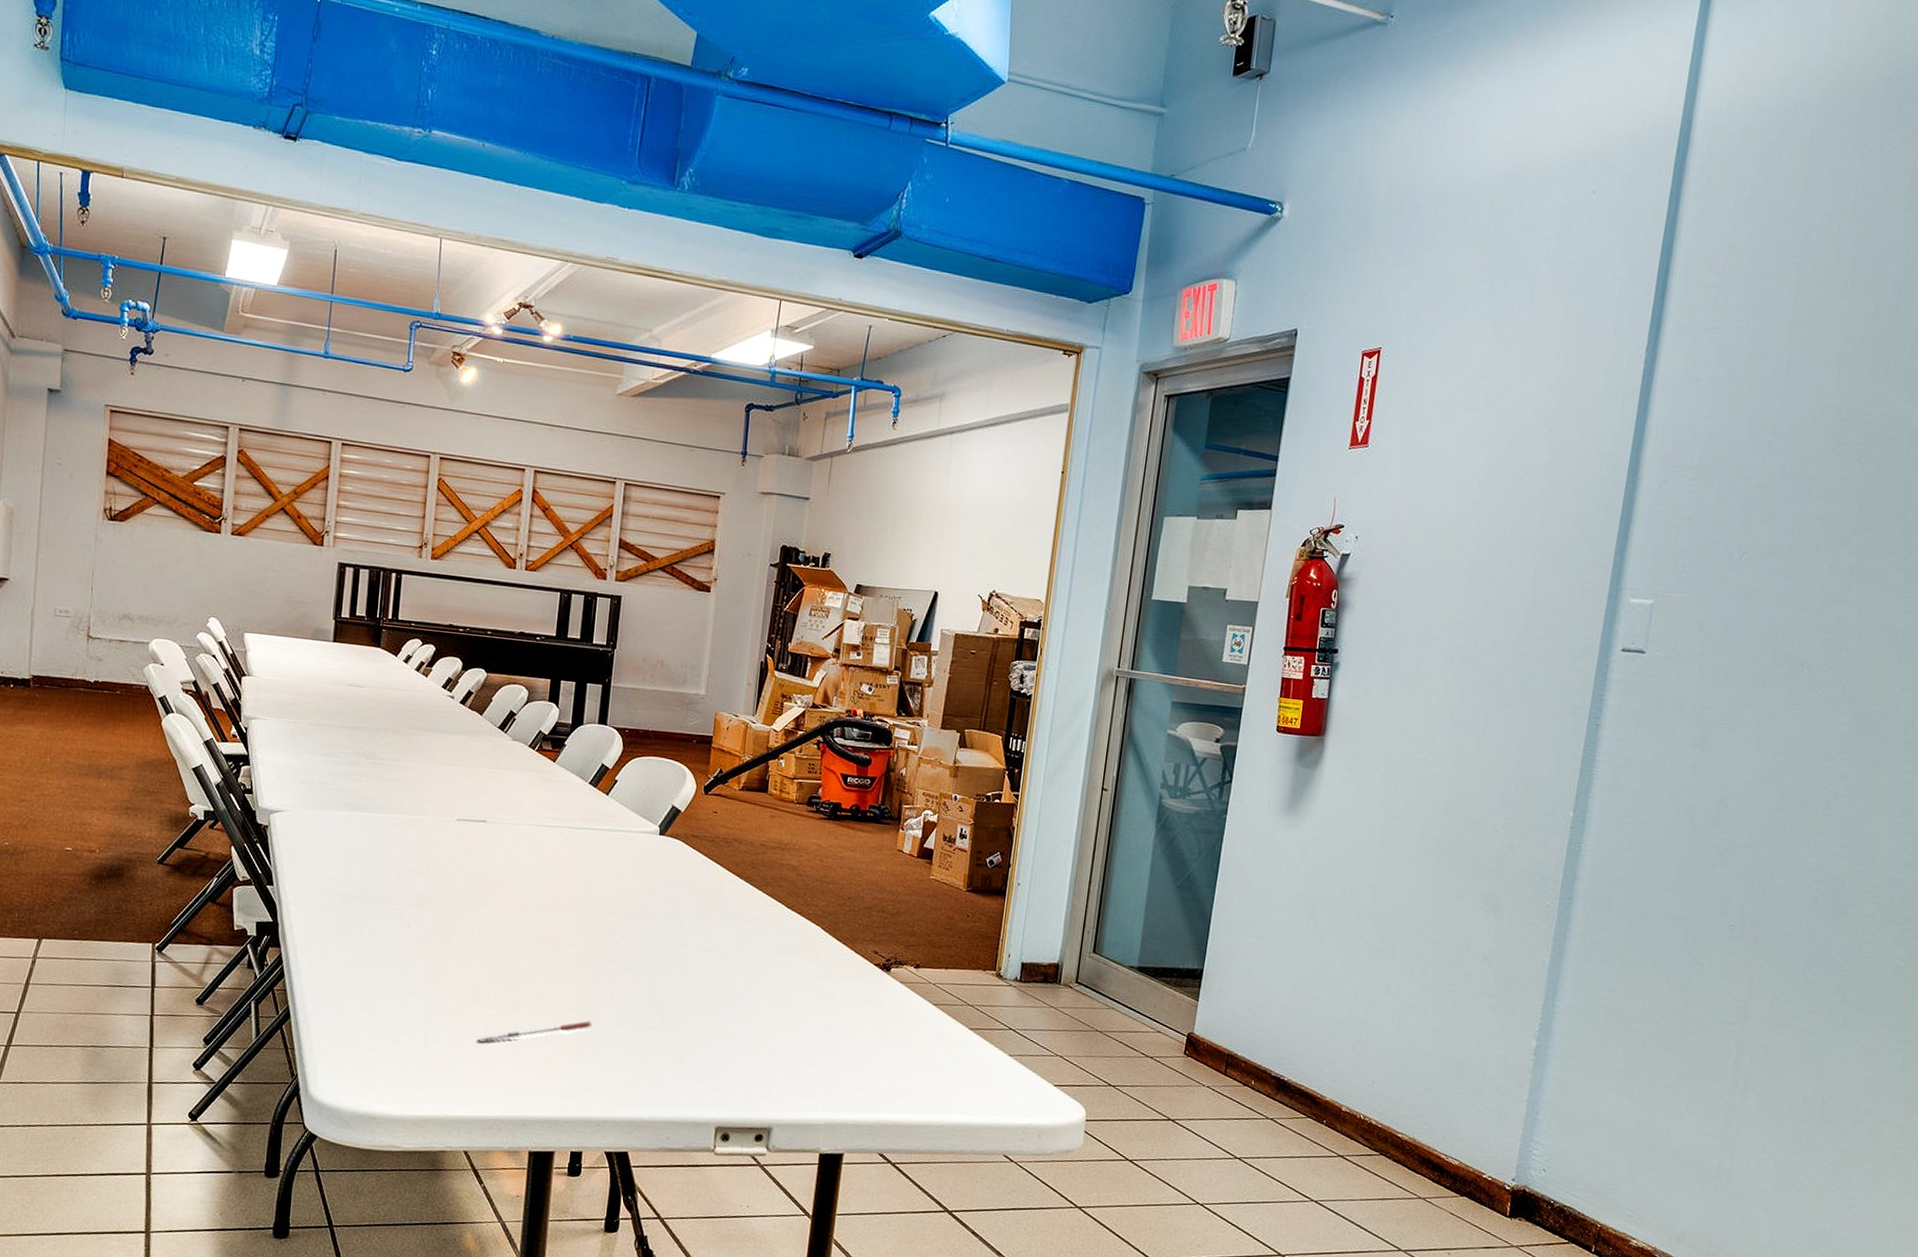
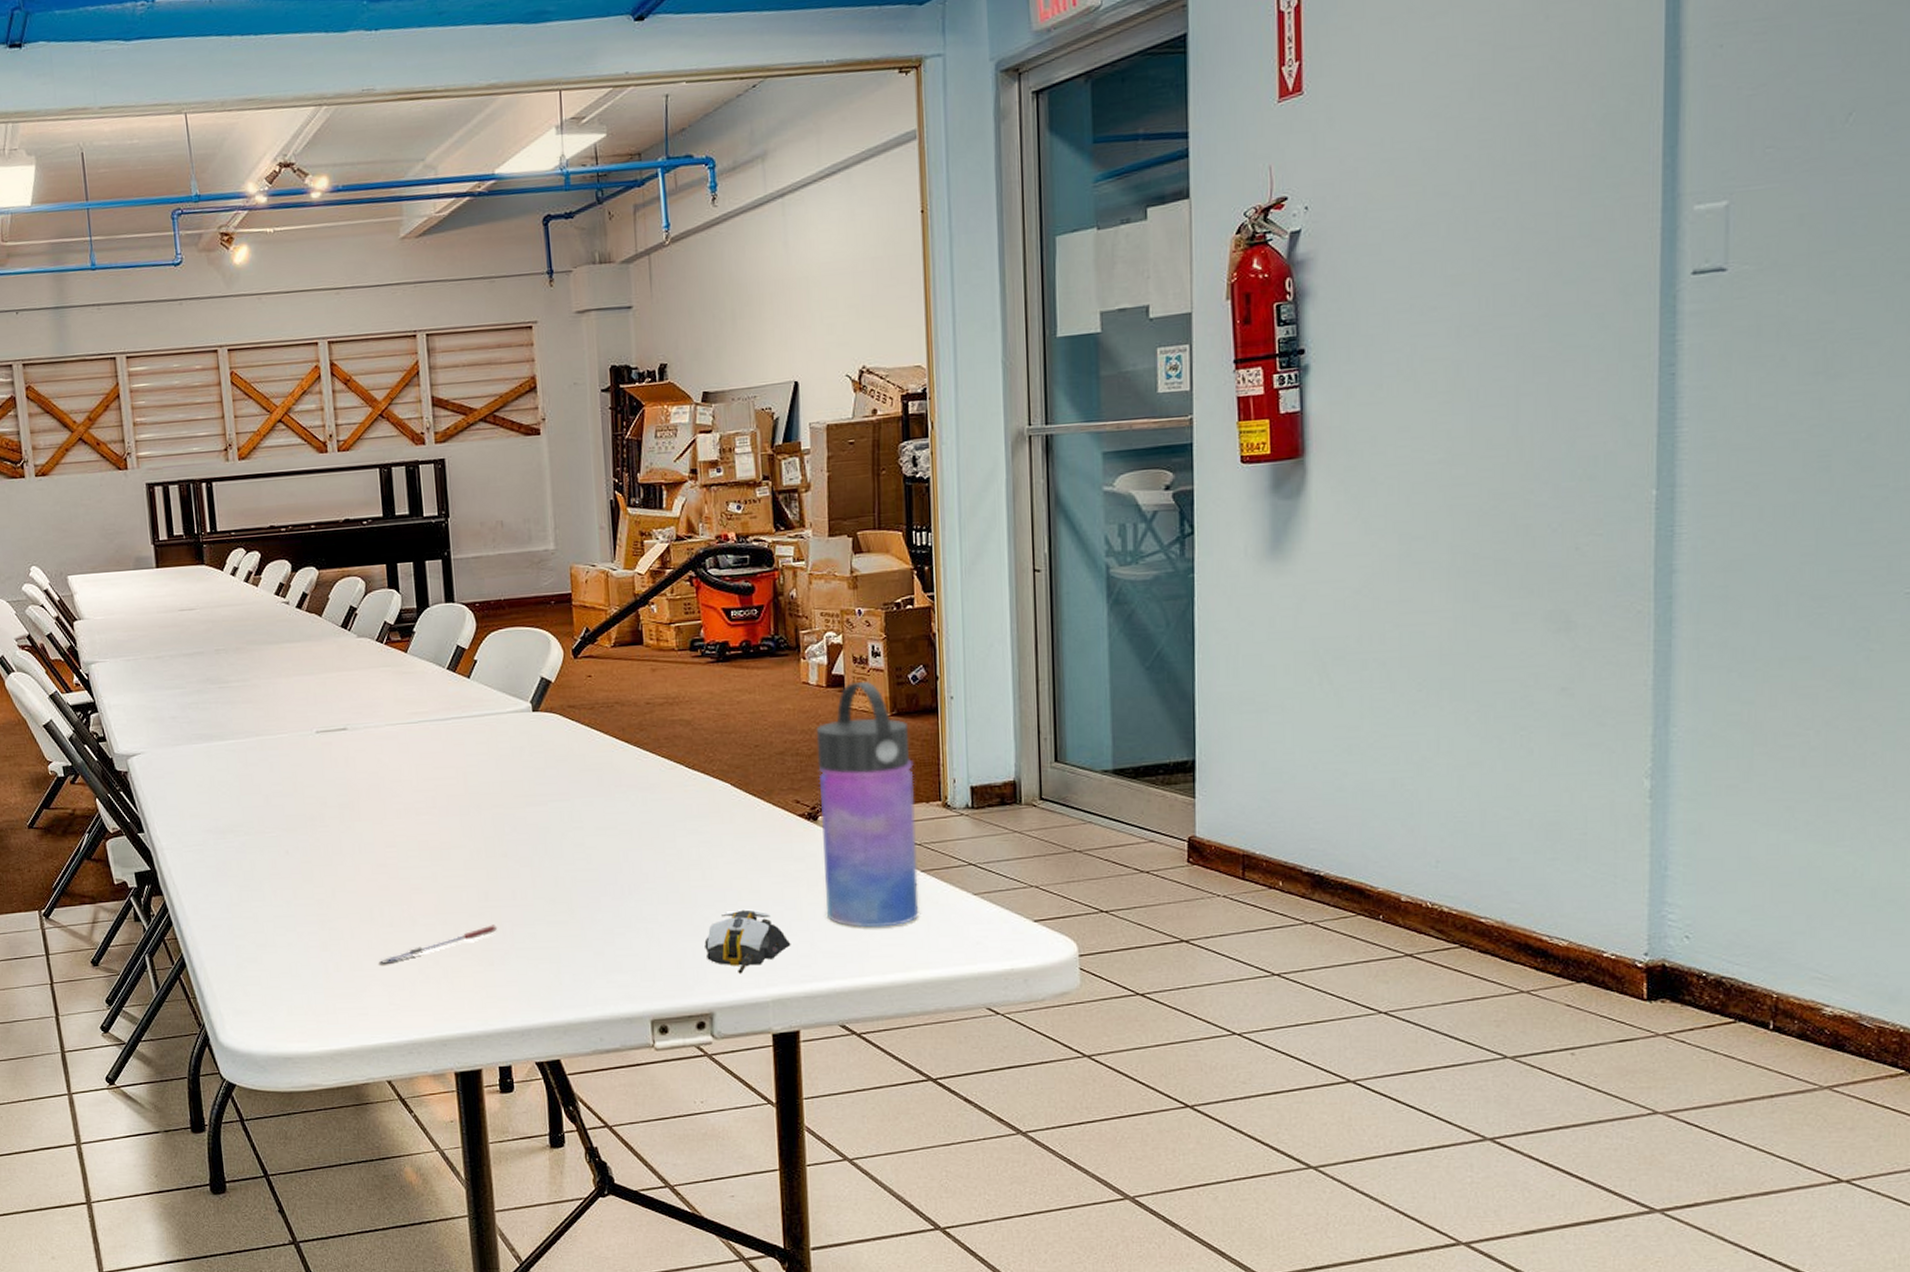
computer mouse: none [774,1040,849,1097] -> present [704,909,791,974]
water bottle: none [884,856,979,1073] -> present [816,681,919,928]

